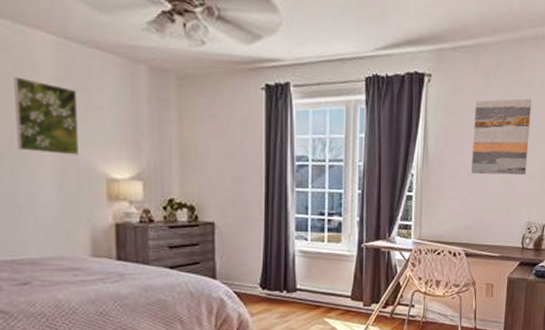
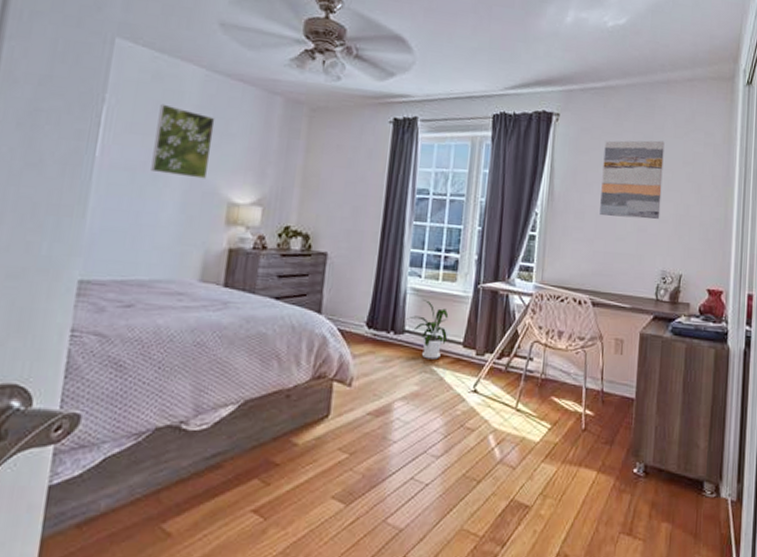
house plant: none [297,260,336,312] -> present [406,300,449,360]

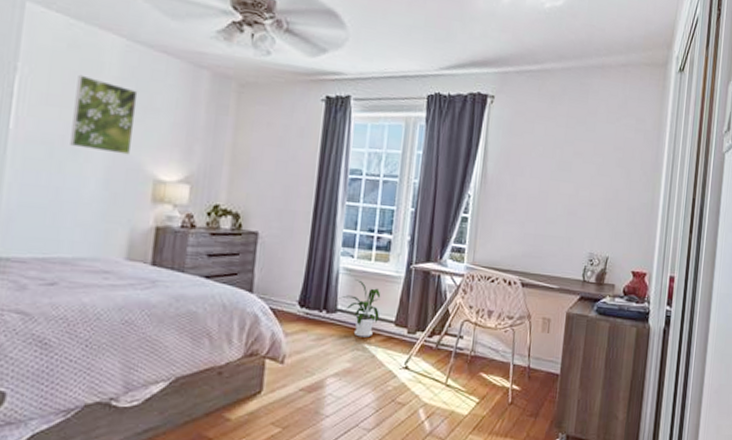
wall art: present [600,140,665,220] -> none [531,124,597,203]

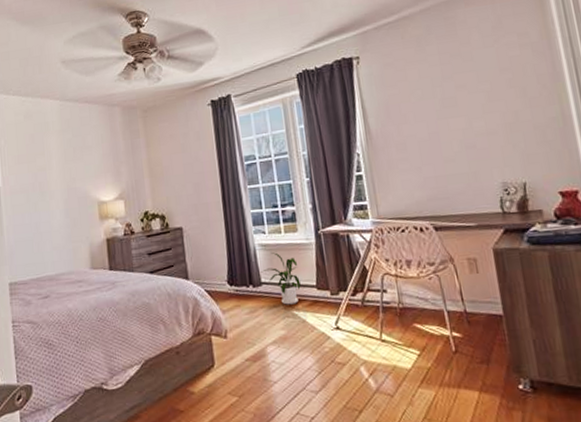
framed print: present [70,74,138,155] -> none [34,135,79,190]

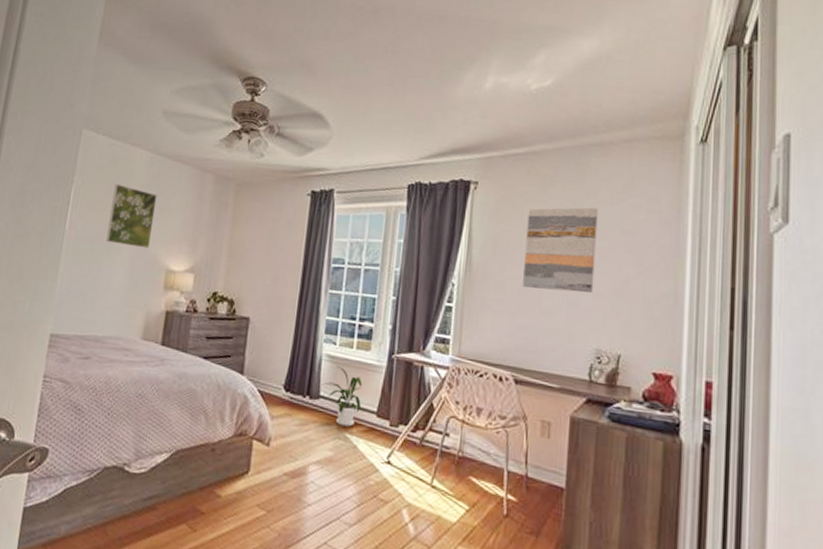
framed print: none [34,135,79,190] -> present [106,183,158,249]
wall art: none [410,54,487,143] -> present [523,207,598,293]

